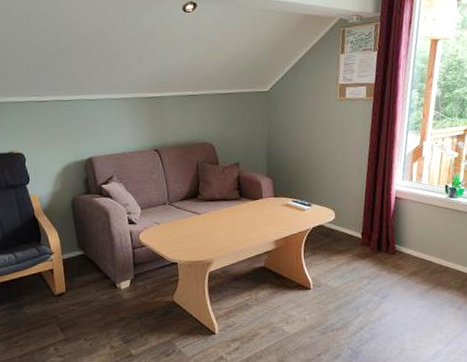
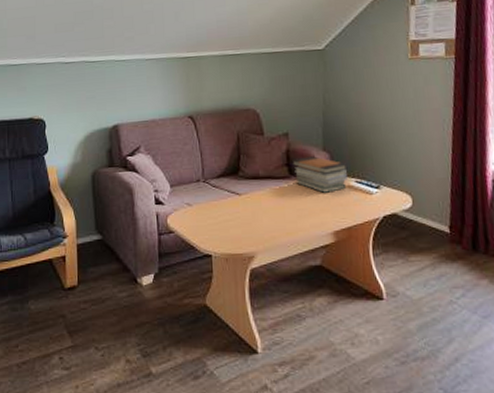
book stack: none [242,181,286,211] -> present [292,156,348,193]

